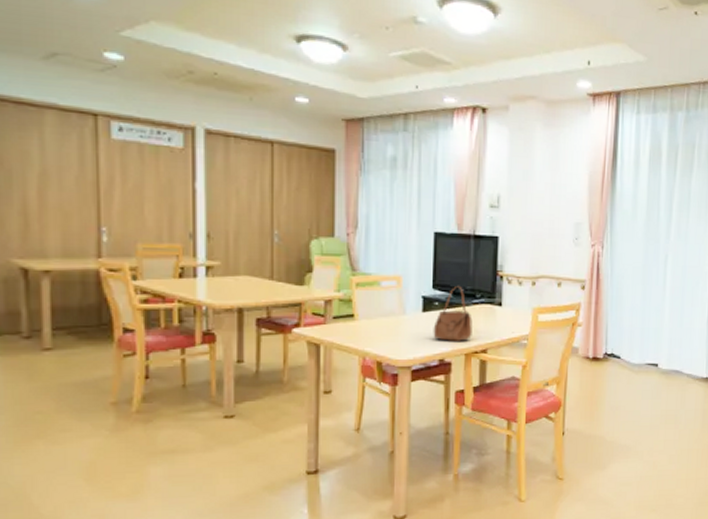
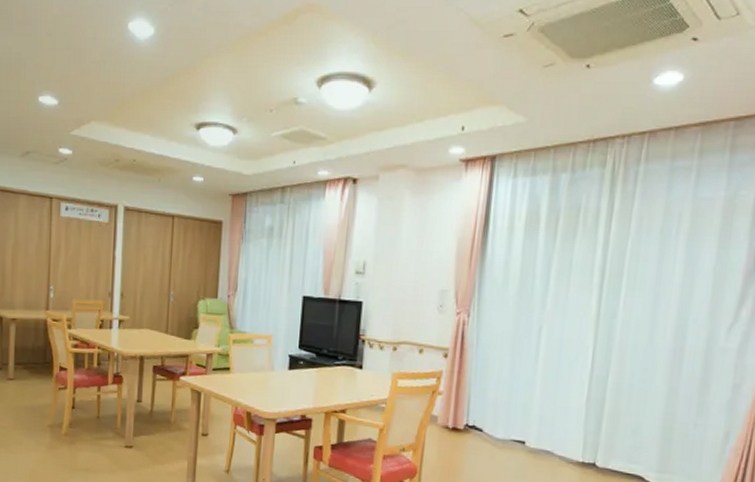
handbag: present [433,285,473,341] -> none [297,346,334,400]

